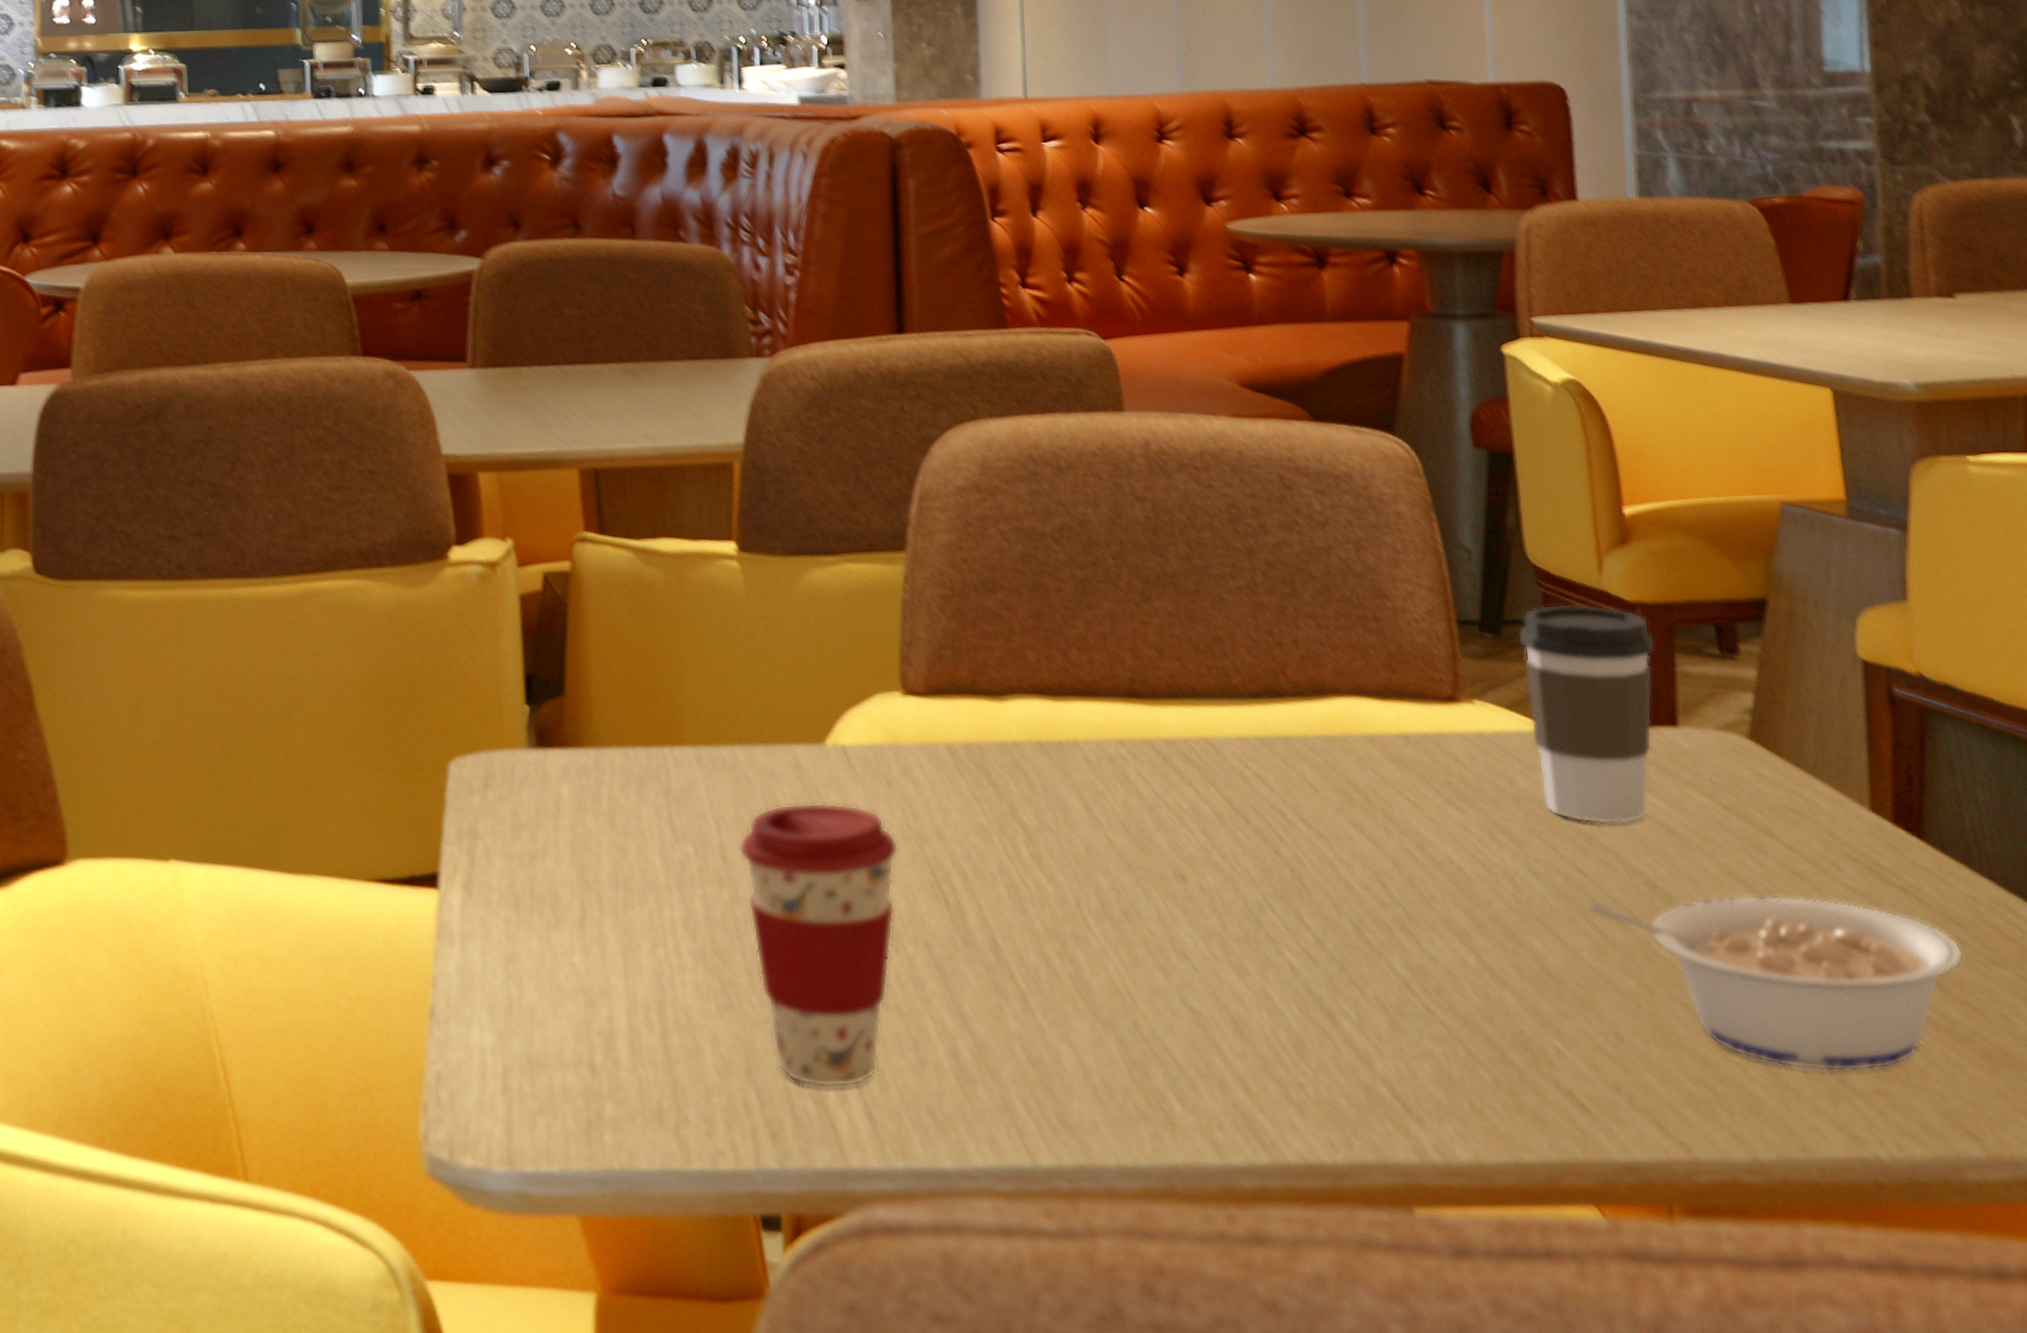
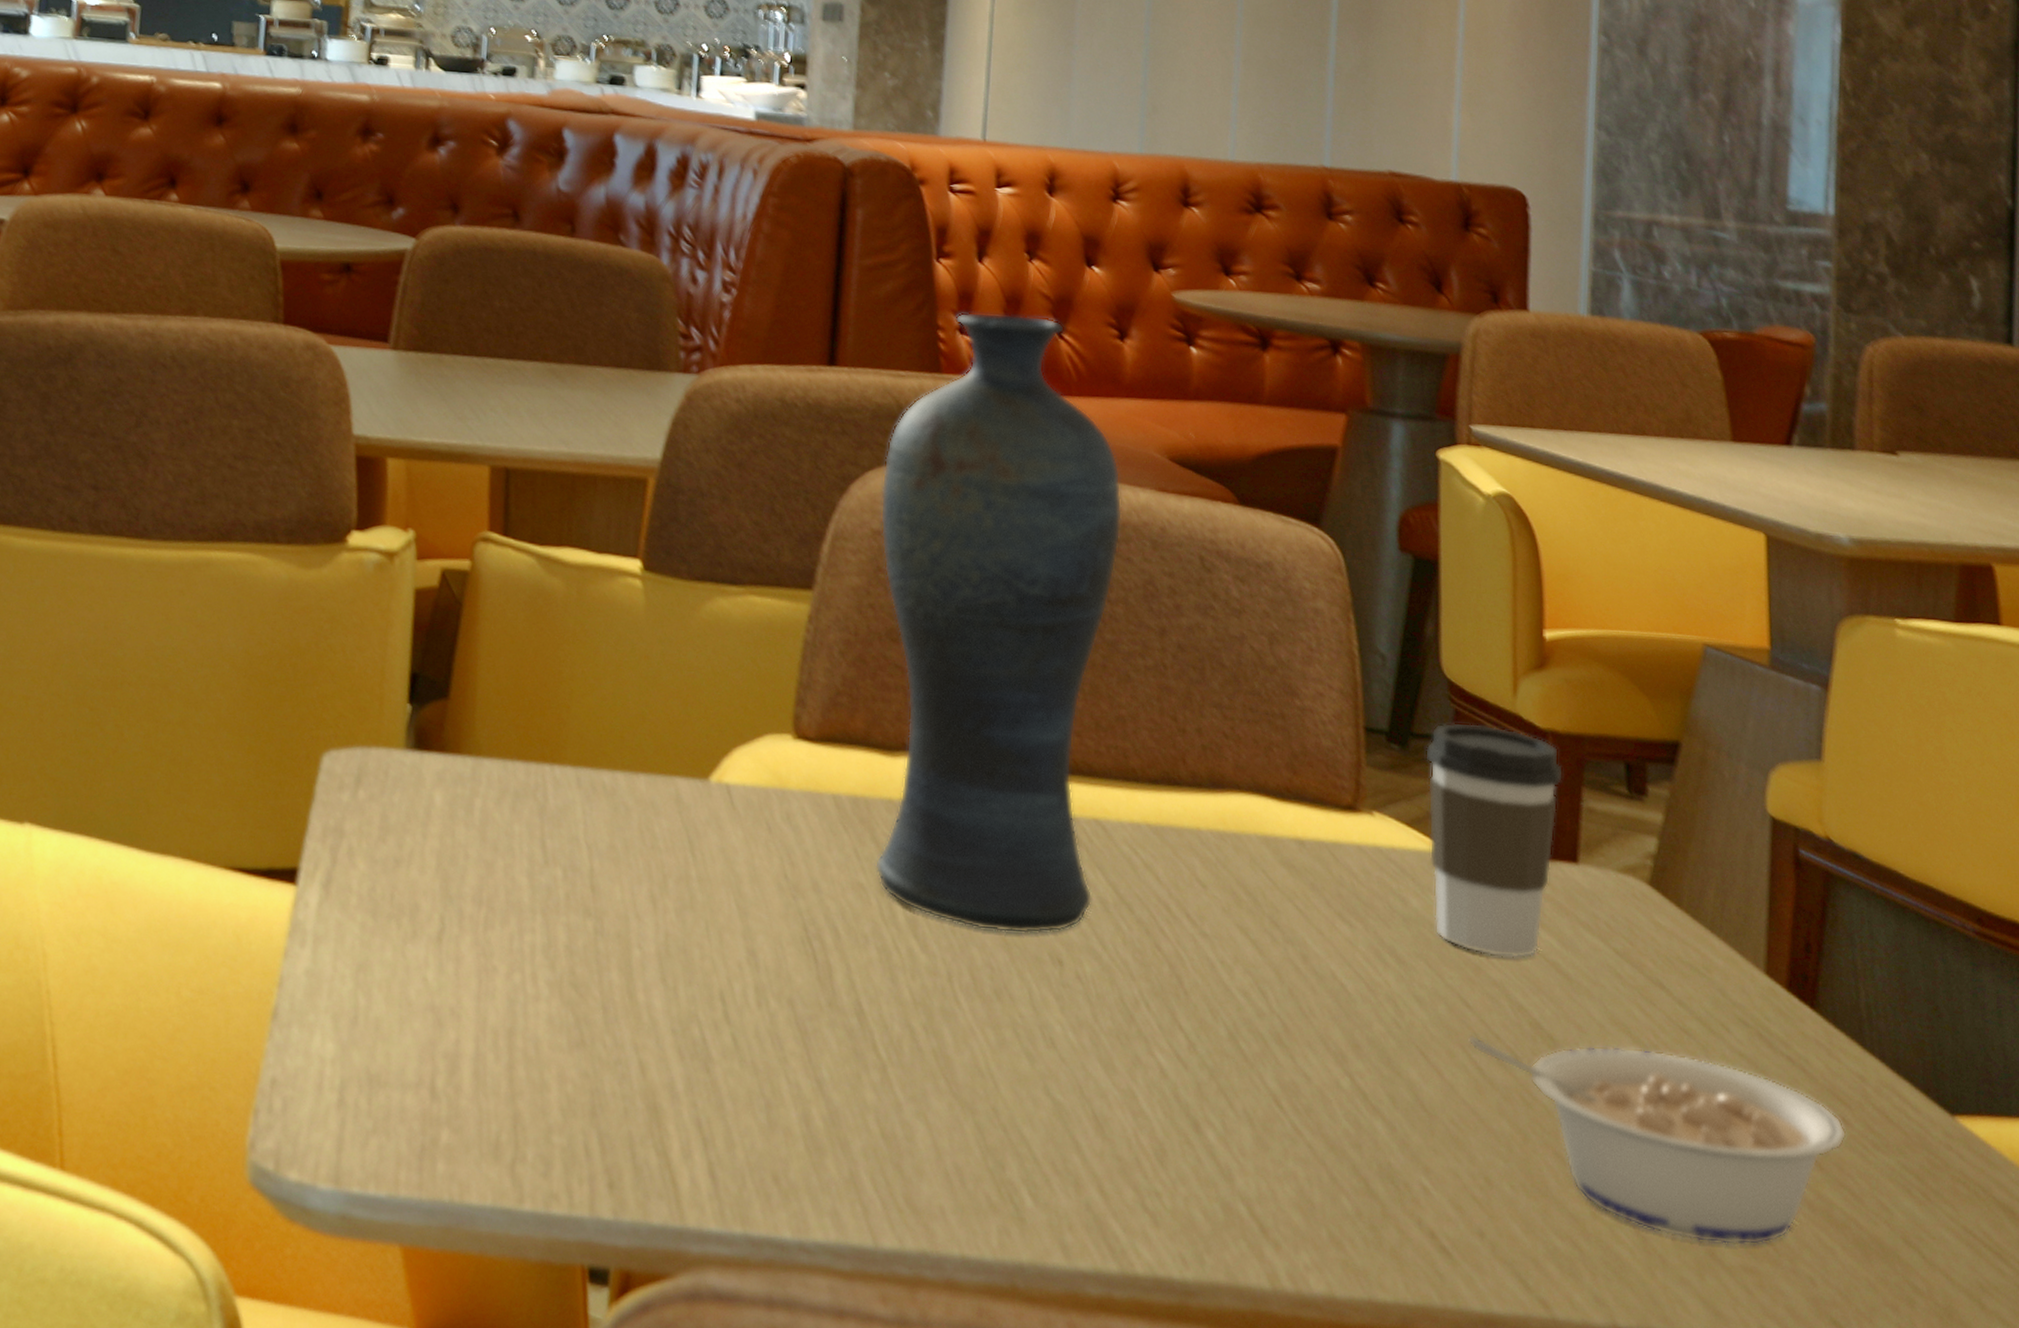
coffee cup: present [738,802,899,1088] -> none [608,838,773,1142]
vase: none [961,262,1209,856] -> present [874,311,1123,934]

